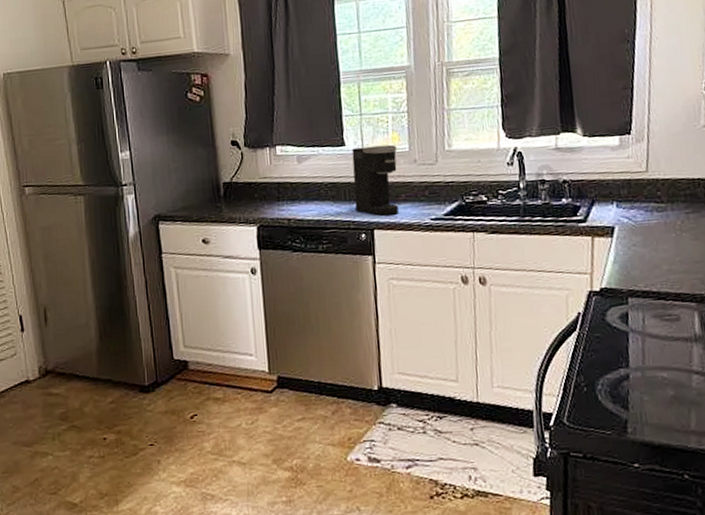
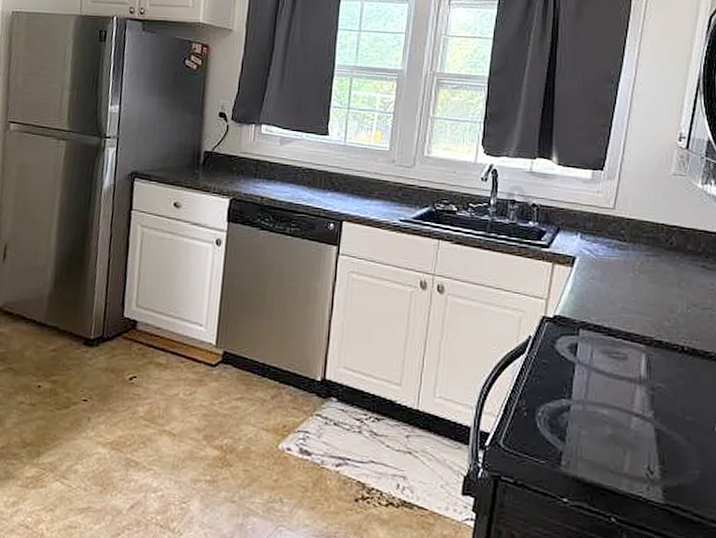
coffee maker: present [352,144,398,216] -> none [328,139,377,210]

